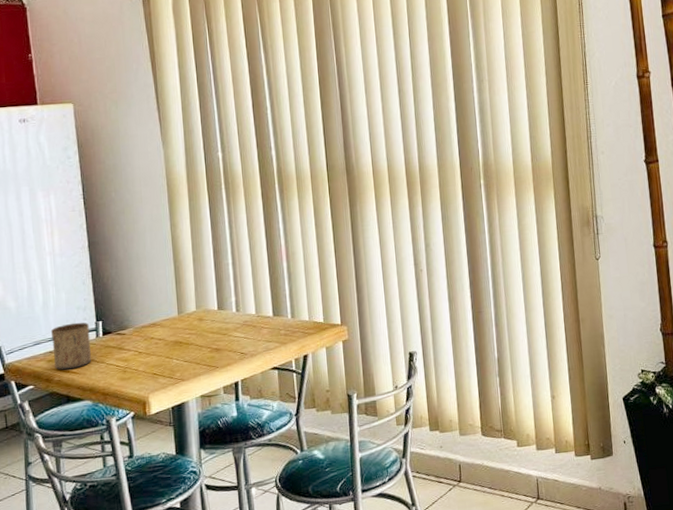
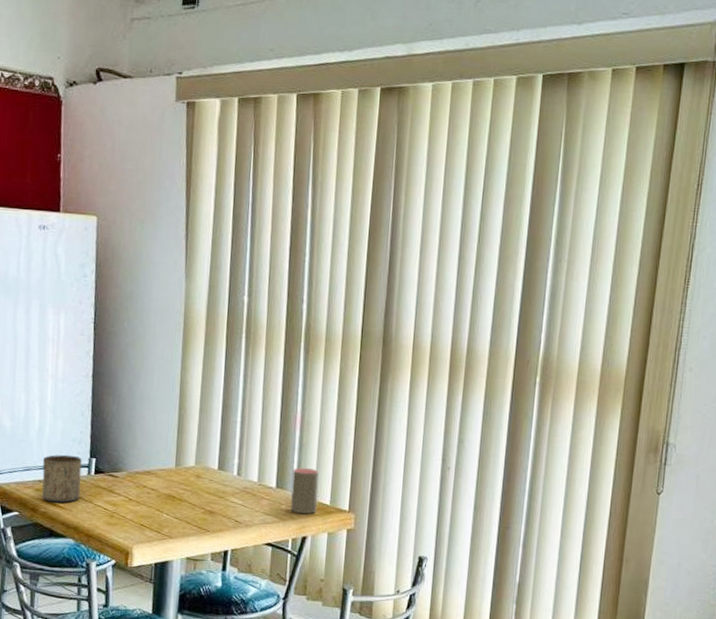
cup: none [285,293,313,336] -> present [290,468,319,515]

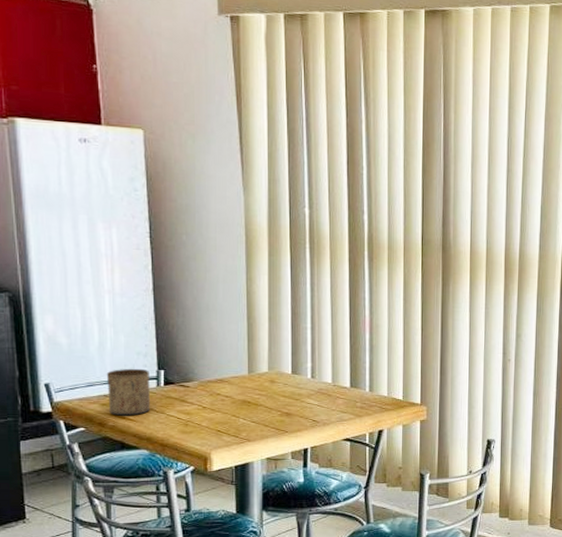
cup: present [290,468,319,515] -> none [365,367,391,410]

